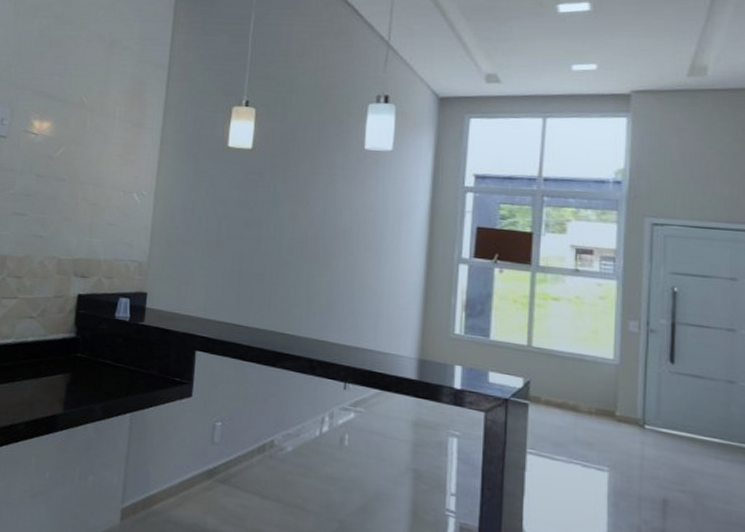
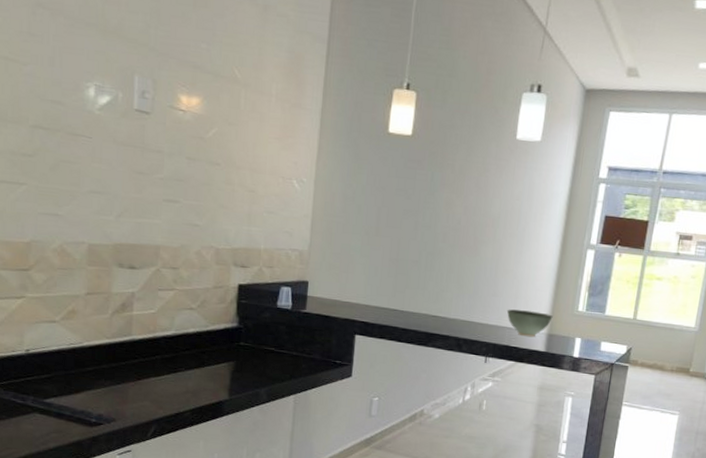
bowl: none [366,329,424,363] -> present [506,309,553,338]

